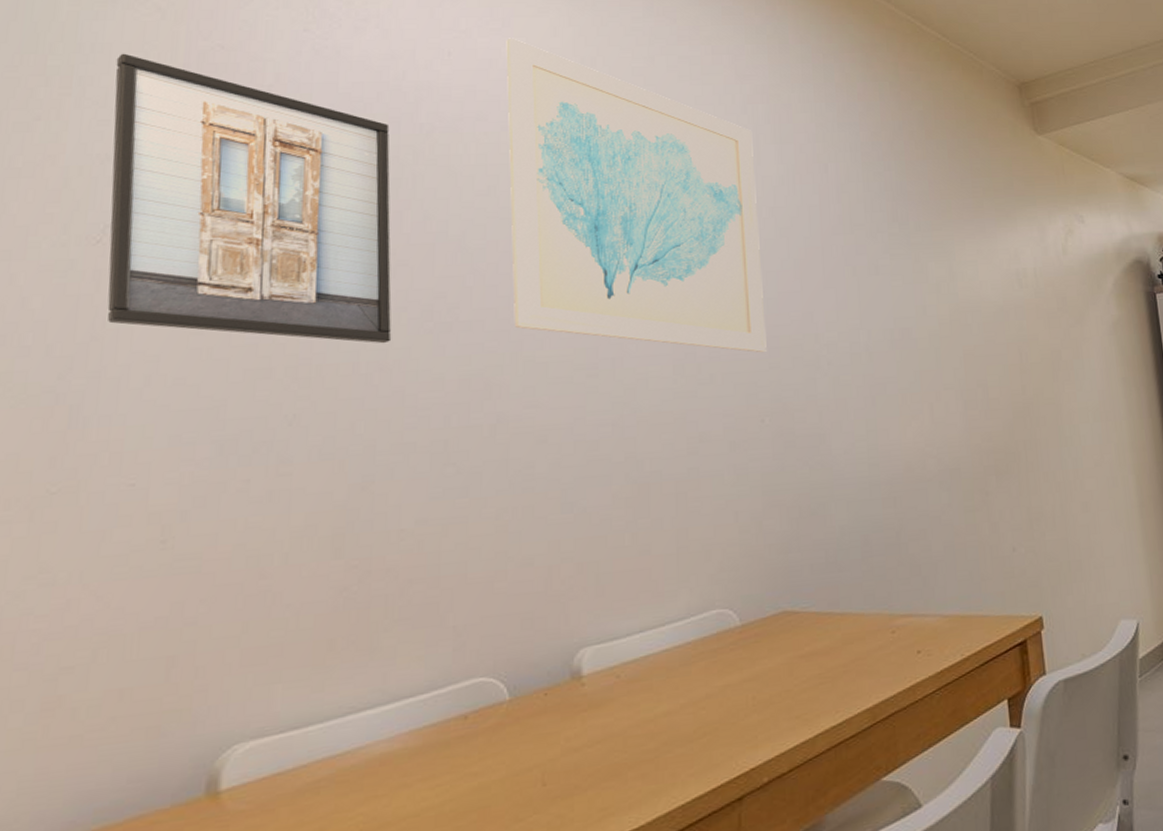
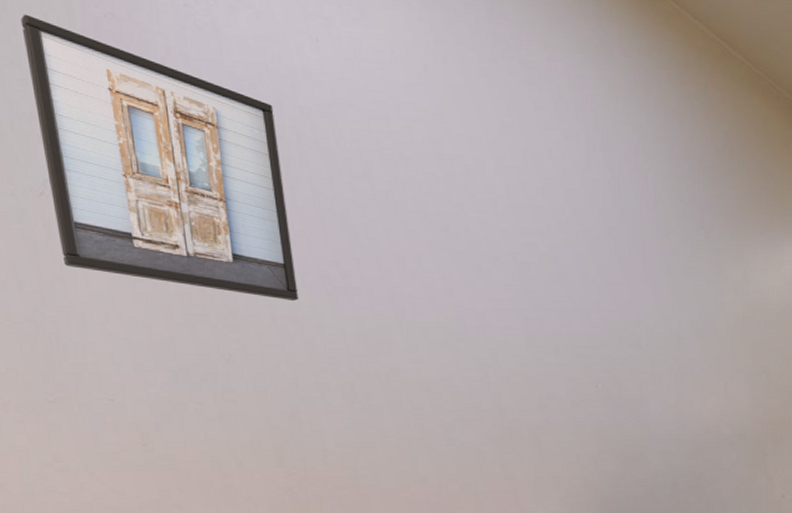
wall art: present [506,38,767,353] -> none [366,29,599,332]

